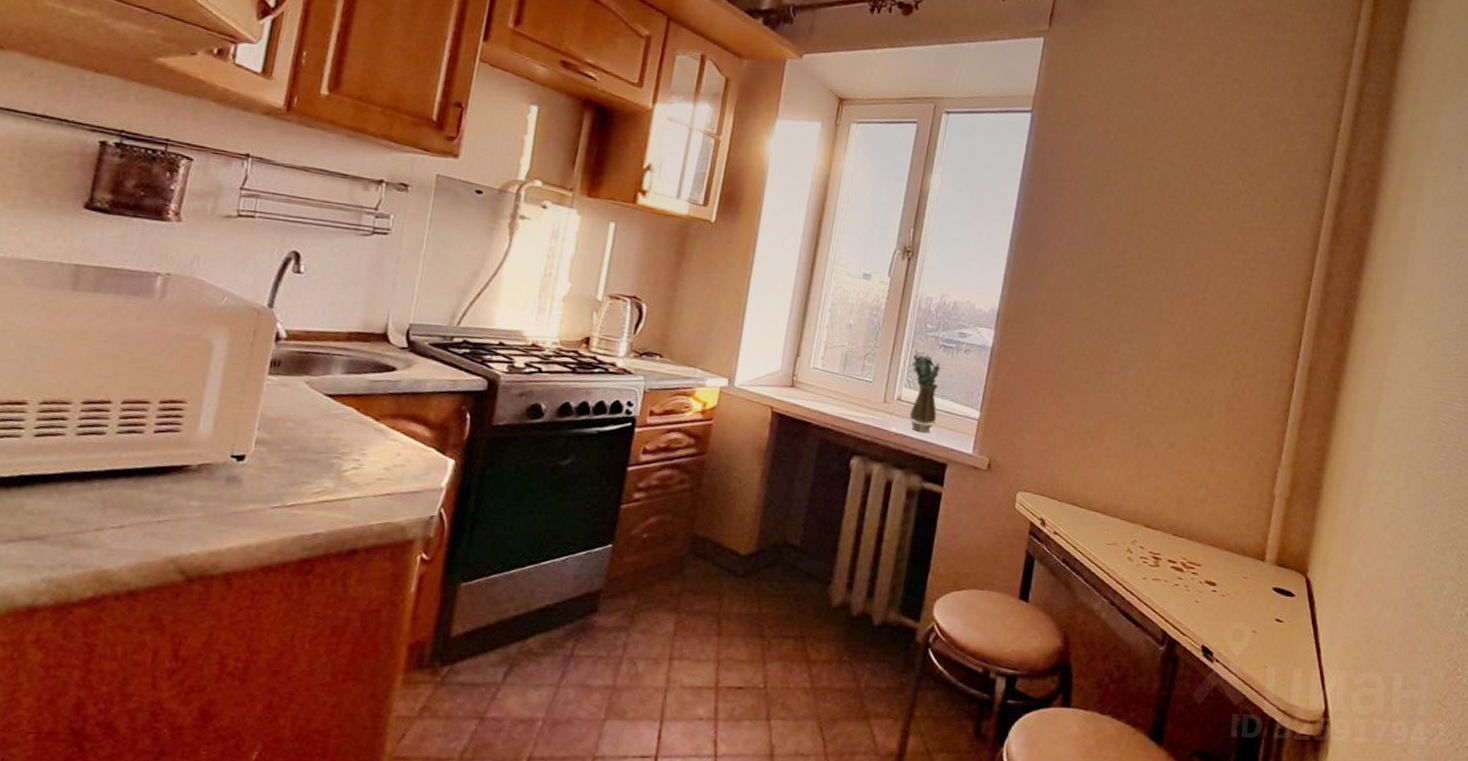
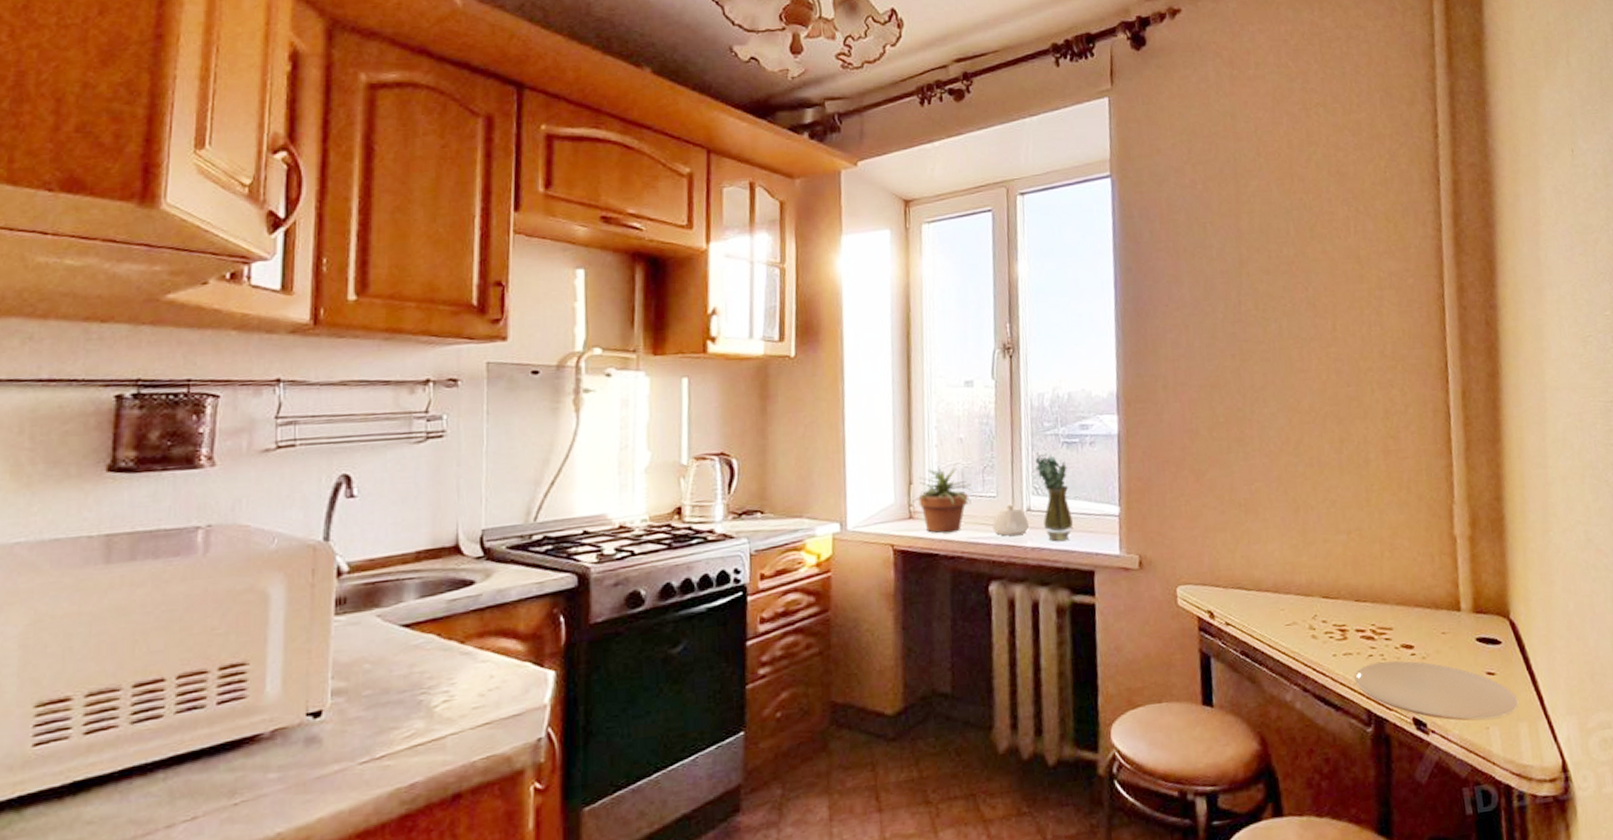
potted plant: none [797,345,853,406] -> present [912,464,973,533]
teapot: none [863,391,897,420] -> present [992,504,1029,536]
plate: none [1158,592,1298,661] -> present [1354,661,1519,722]

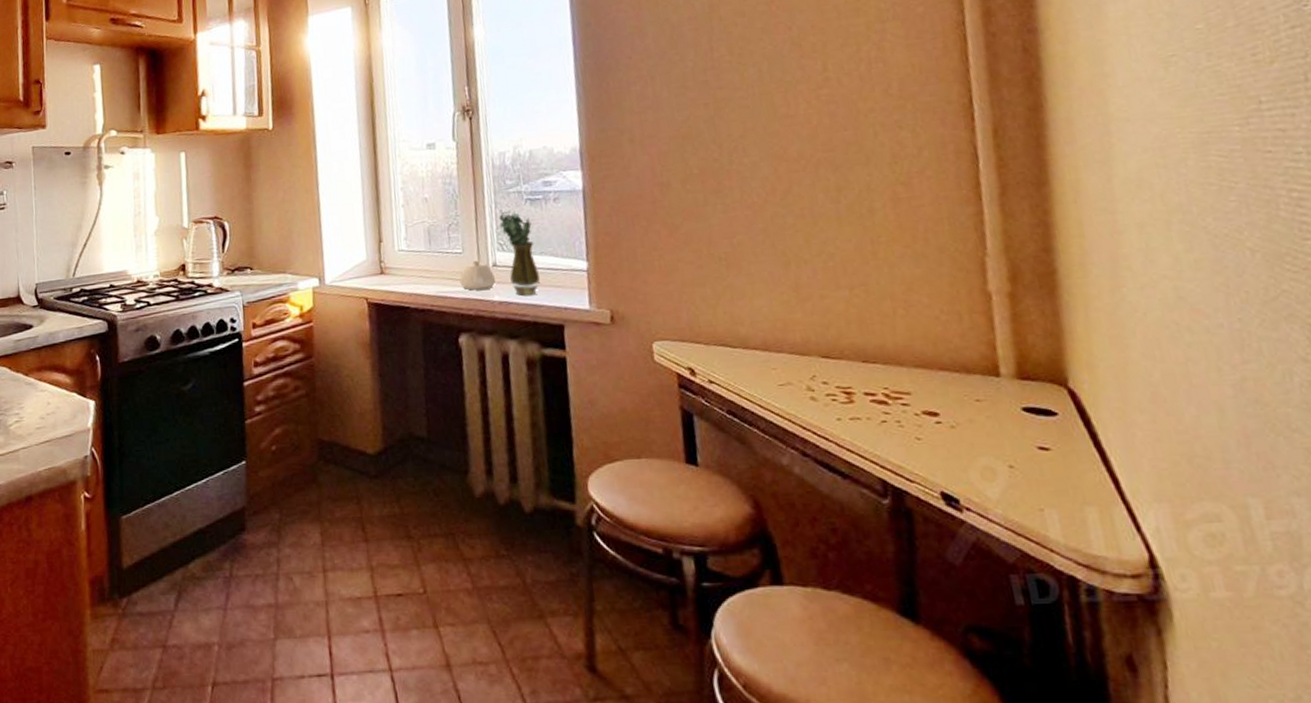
potted plant: present [912,464,973,533] -> none [383,223,440,288]
plate: present [1354,661,1519,722] -> none [864,428,1085,502]

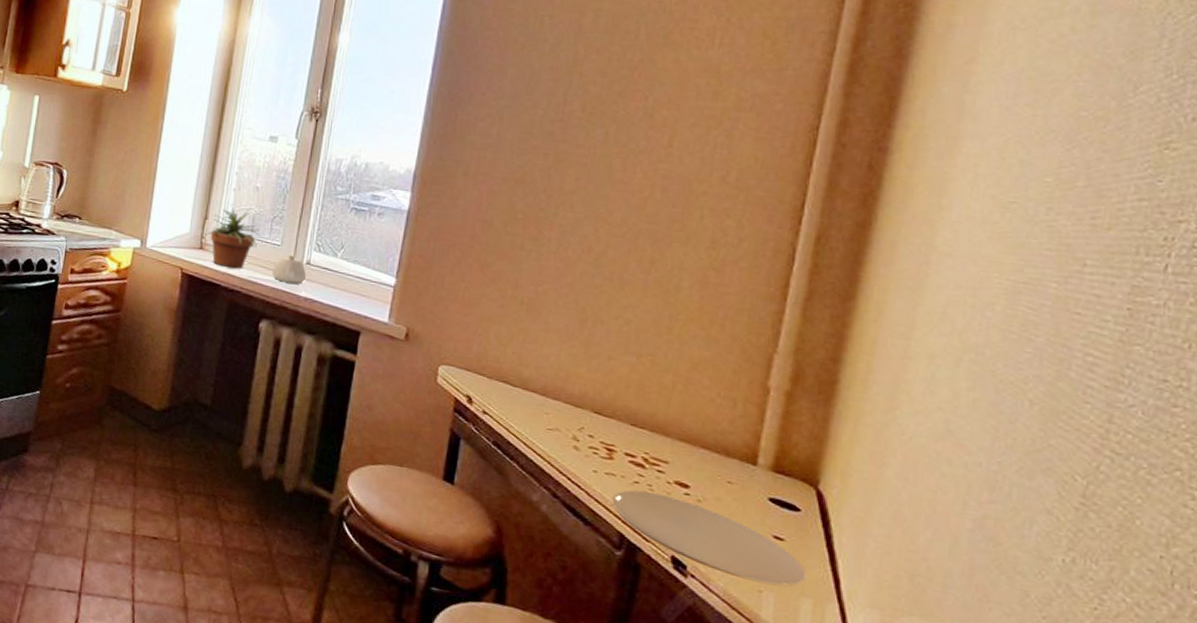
potted plant: none [383,223,440,288] -> present [205,208,260,268]
vase: present [499,210,540,296] -> none [320,213,352,299]
plate: none [864,428,1085,502] -> present [612,490,807,587]

